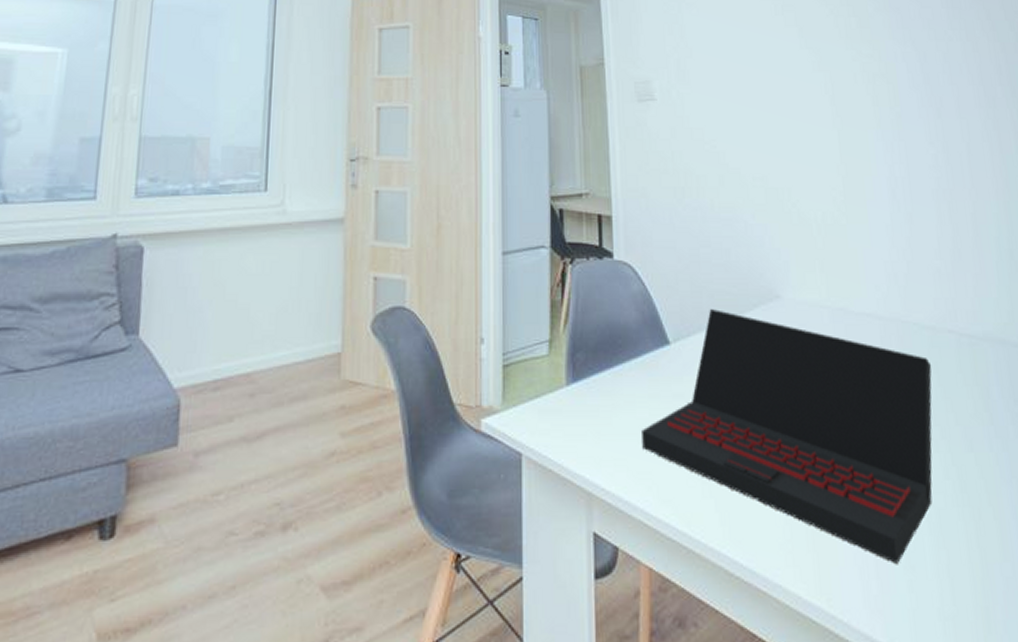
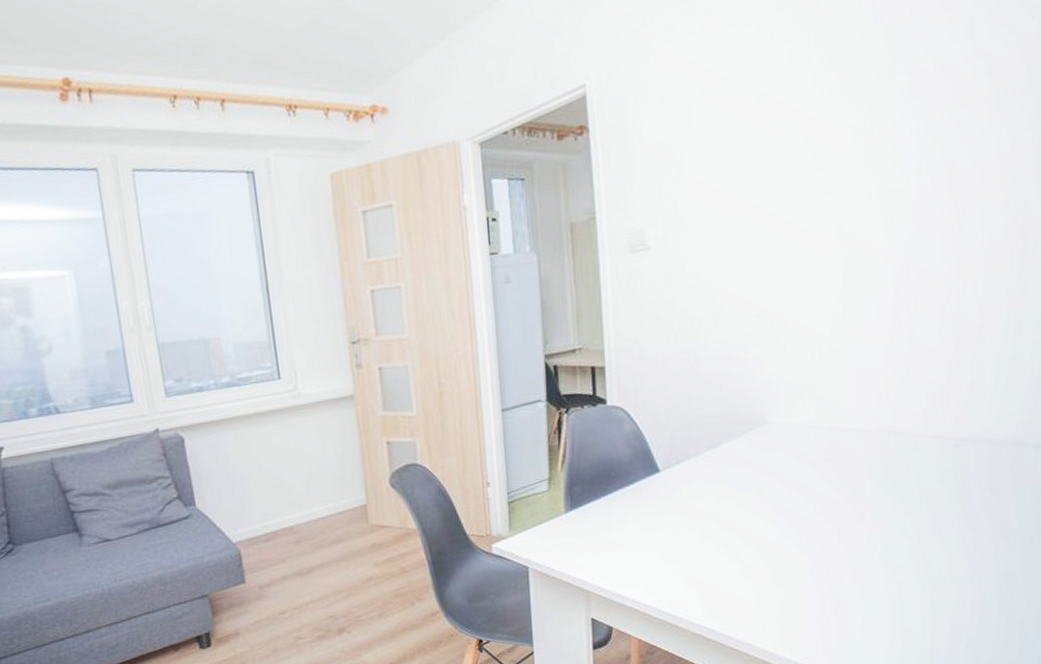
laptop: present [642,309,932,563] -> none [633,439,912,623]

